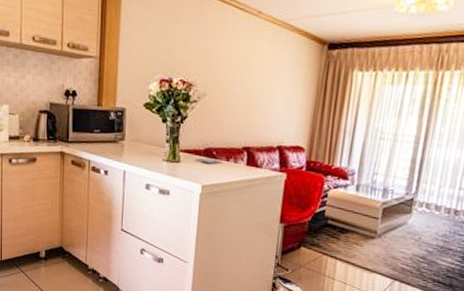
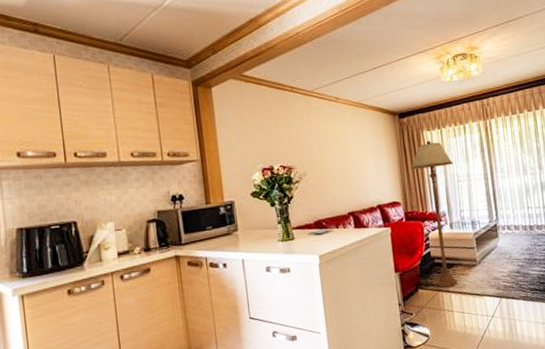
floor lamp: none [323,83,380,254] -> present [411,141,458,288]

